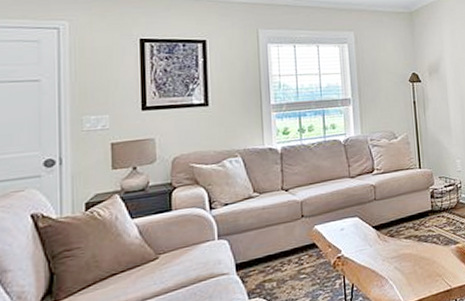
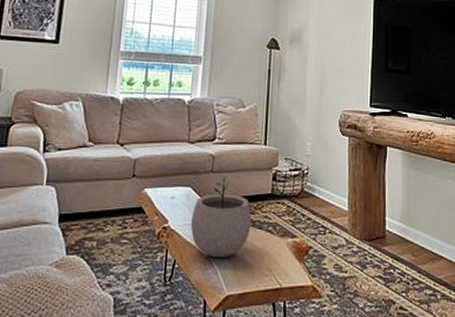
plant pot: none [362,203,418,275] -> present [190,177,252,258]

